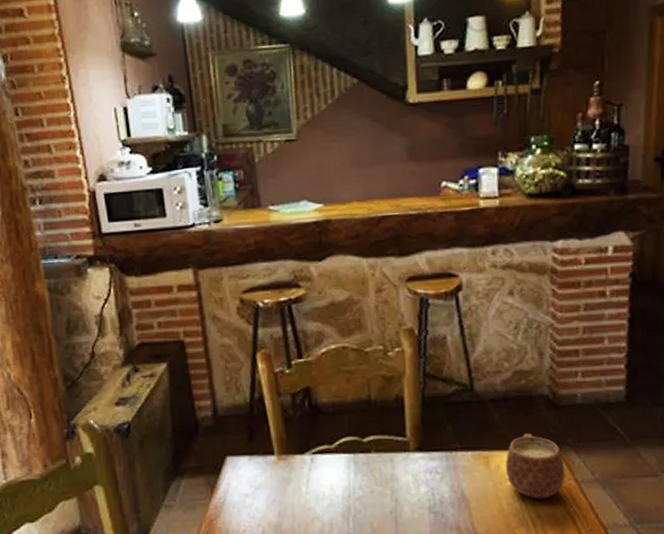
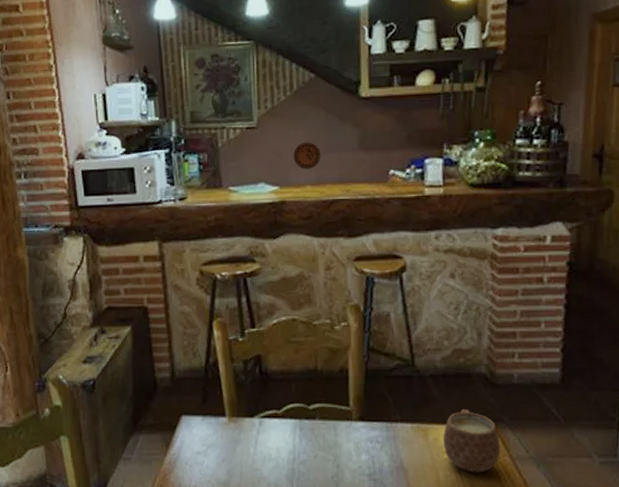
decorative plate: none [337,154,367,184] -> present [293,142,321,169]

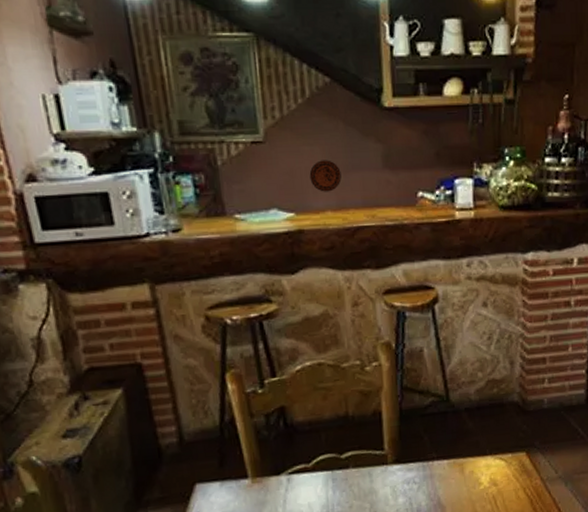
mug: present [442,408,501,473] -> none [478,438,532,500]

